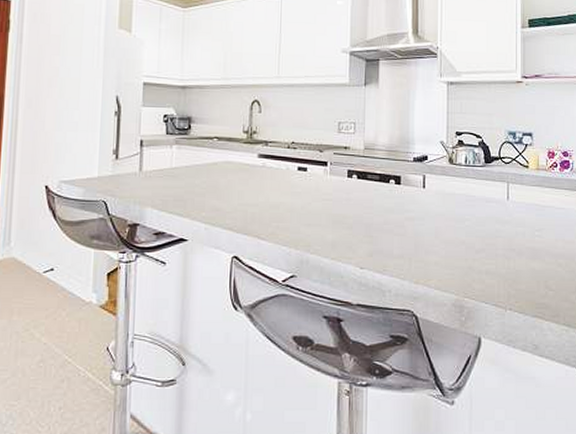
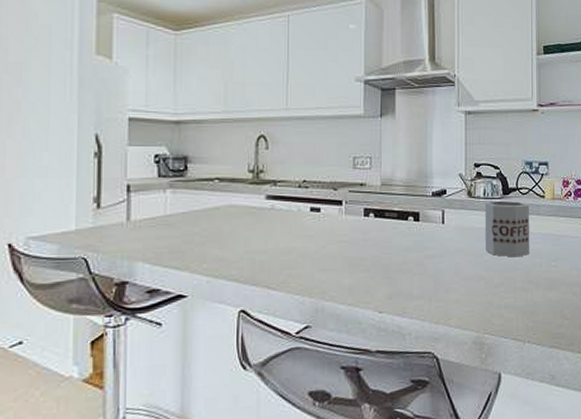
mug: none [466,169,512,225] -> present [484,201,529,258]

